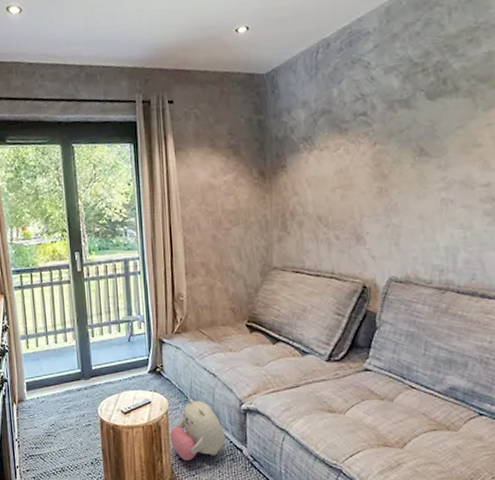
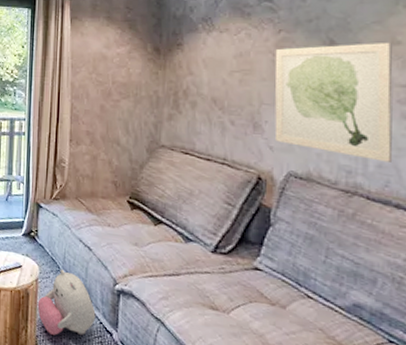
wall art: none [372,145,478,258] -> present [274,42,393,162]

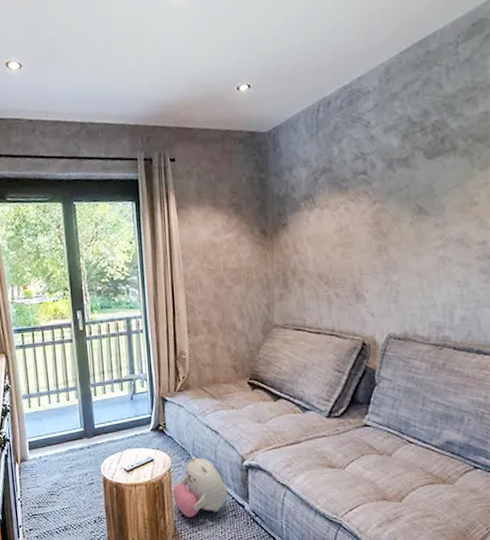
wall art: present [274,42,393,162] -> none [371,203,474,314]

